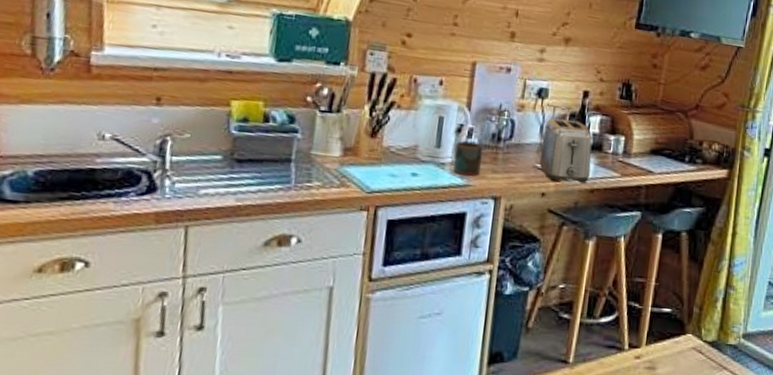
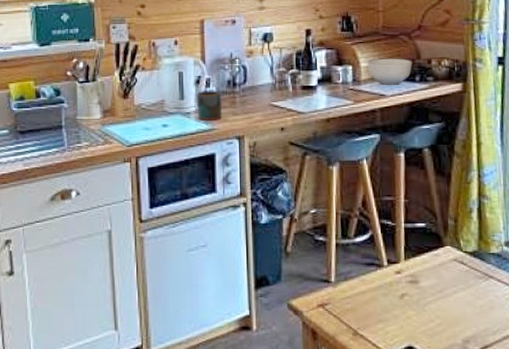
toaster: present [539,118,593,183] -> none [274,58,324,115]
bowl: none [640,133,685,163] -> present [367,58,413,85]

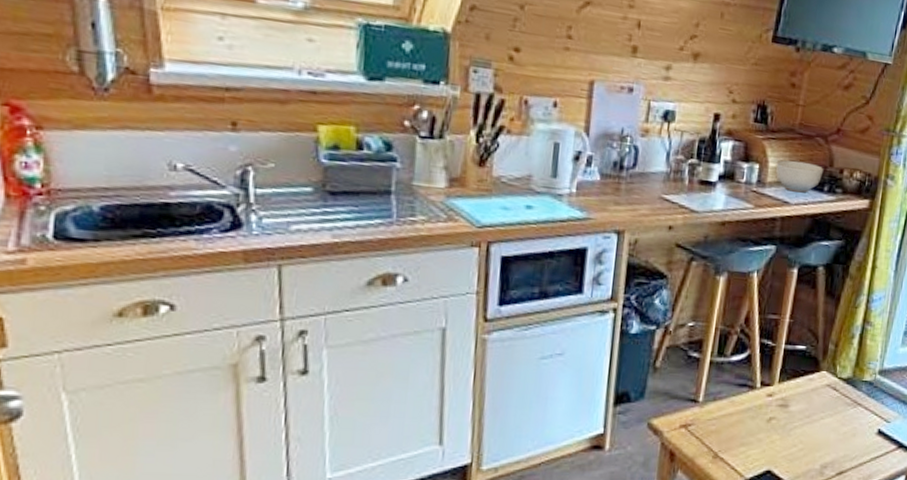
mug: present [196,90,223,120] -> none [571,169,605,208]

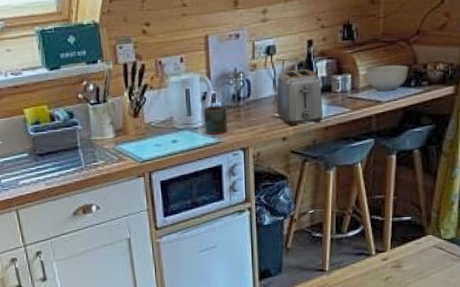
mug: none [571,169,605,208] -> present [203,105,228,135]
toaster: none [666,144,724,215] -> present [276,69,323,126]

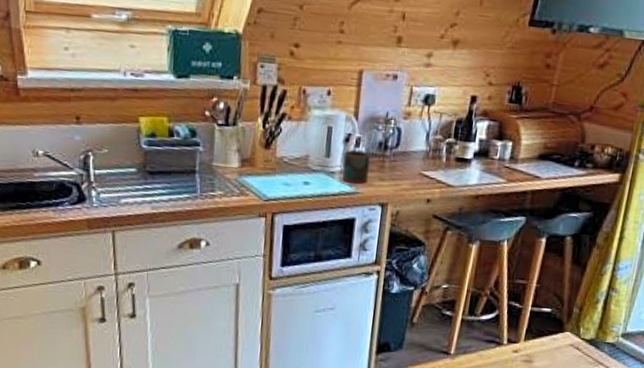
toaster: present [276,69,323,126] -> none [425,125,479,189]
bowl: present [366,64,409,92] -> none [528,137,576,168]

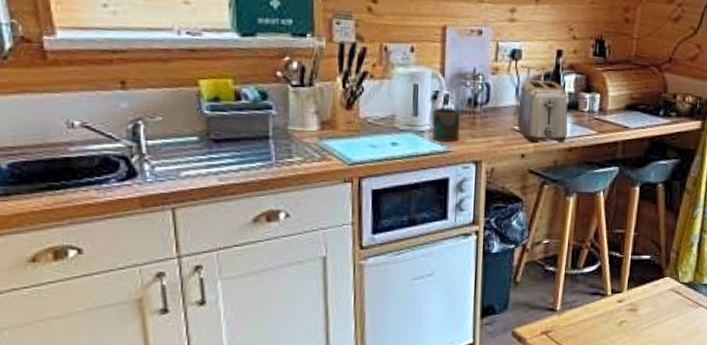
toaster: none [425,125,479,189] -> present [517,80,568,142]

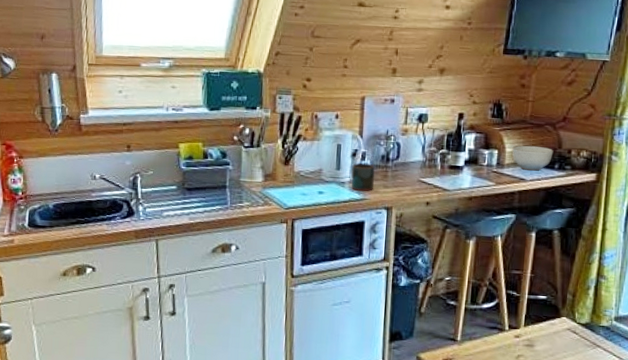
toaster: present [517,80,568,142] -> none [423,139,469,192]
bowl: none [615,88,659,118] -> present [512,145,554,171]

